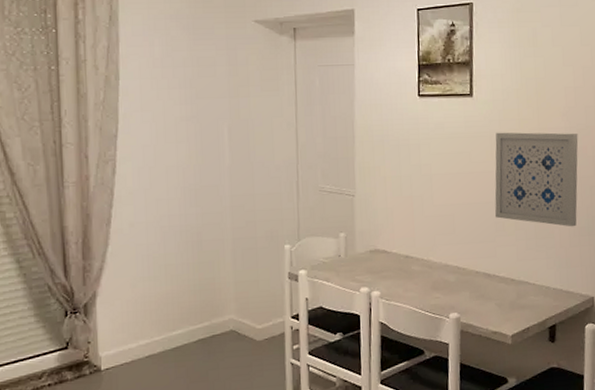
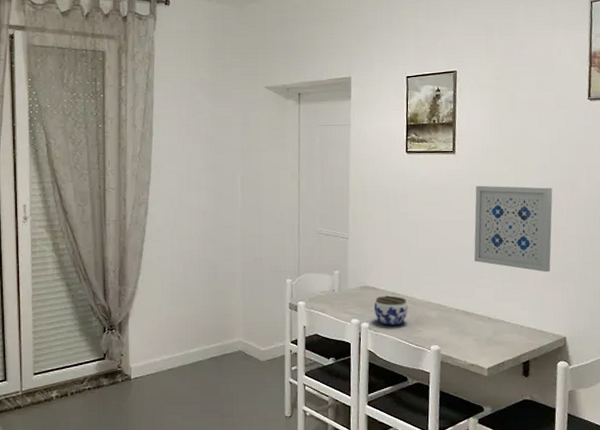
jar: none [385,259,424,293] -> present [373,295,408,326]

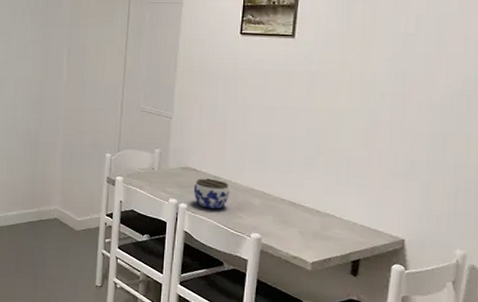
wall art: present [473,185,553,273] -> none [306,72,404,170]

